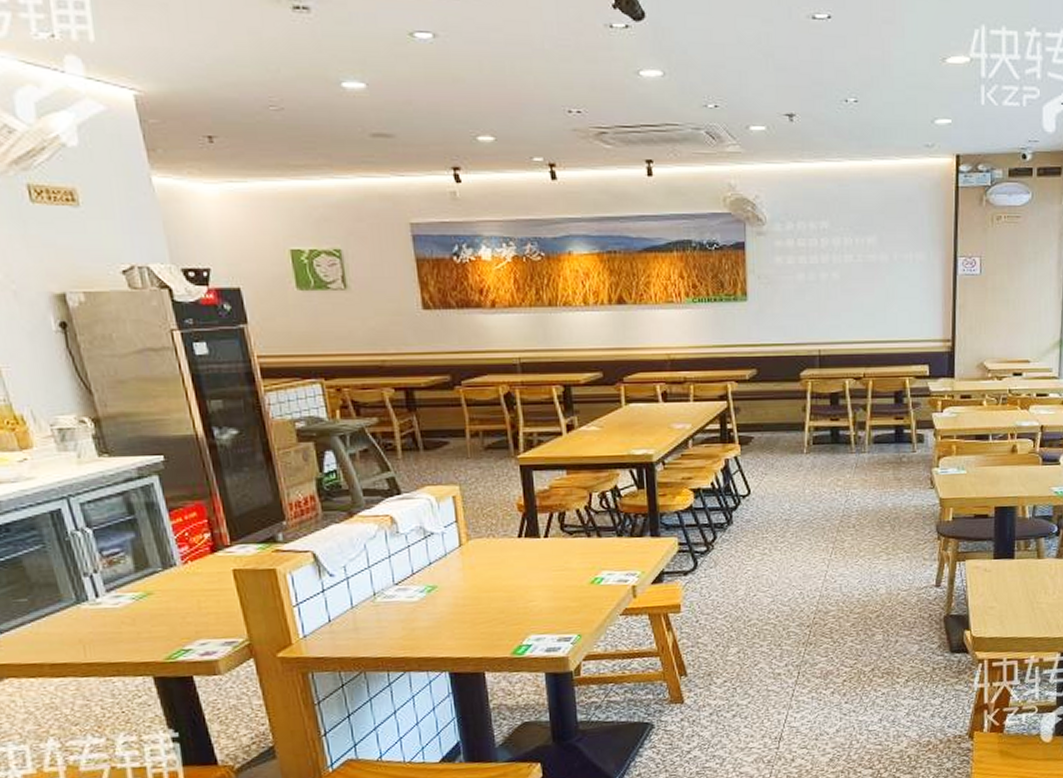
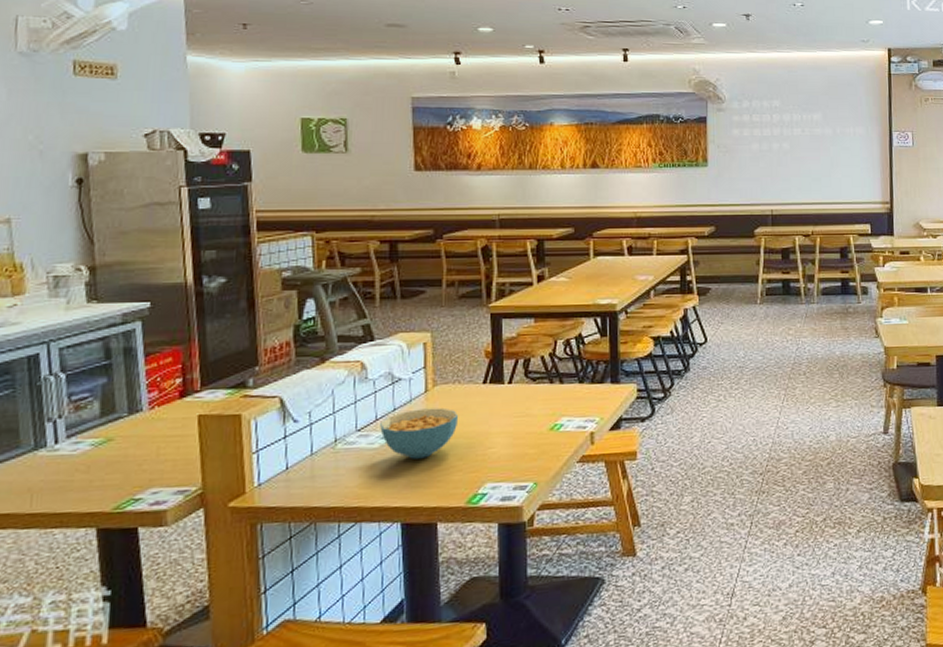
cereal bowl: none [417,561,497,612] -> present [380,407,459,459]

